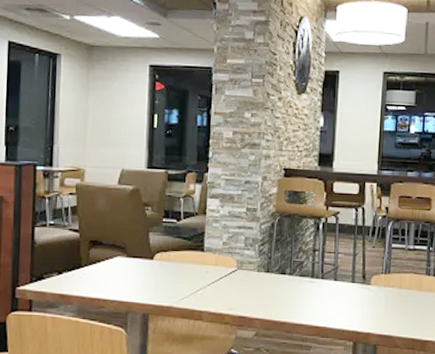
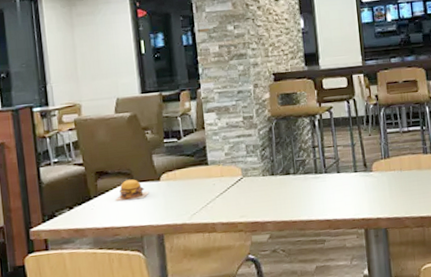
cheeseburger: none [105,253,141,274] -> present [114,179,149,201]

